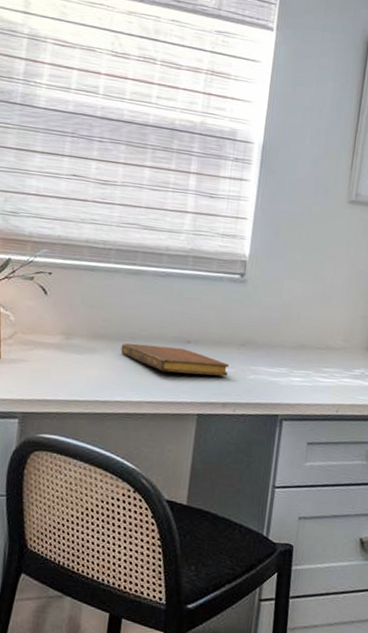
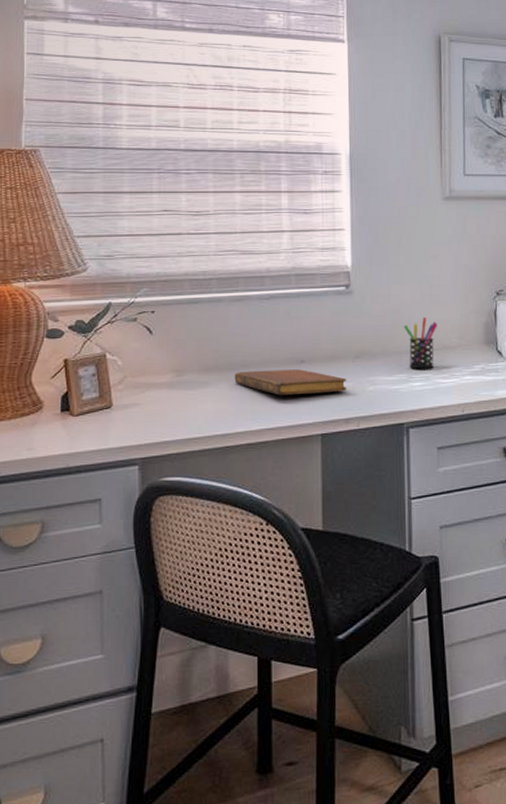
pen holder: none [291,315,325,367] -> present [404,316,437,369]

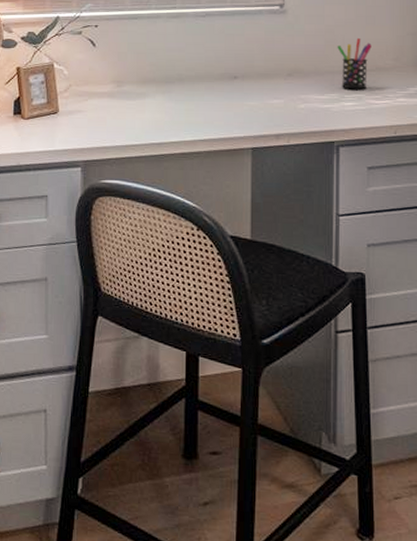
notebook: present [234,369,347,396] -> none [170,84,279,109]

